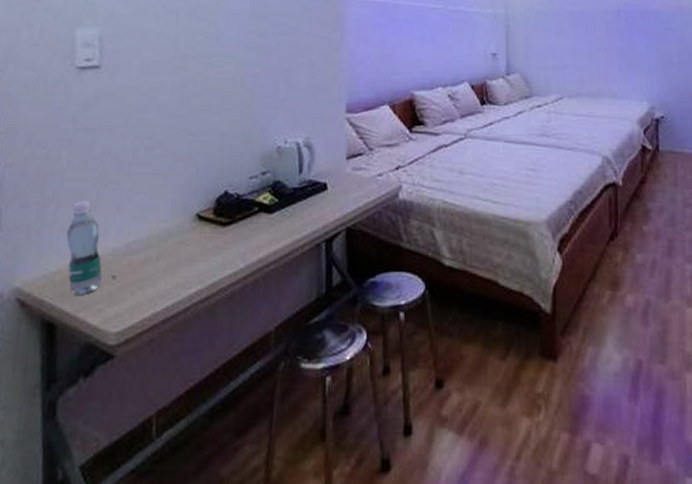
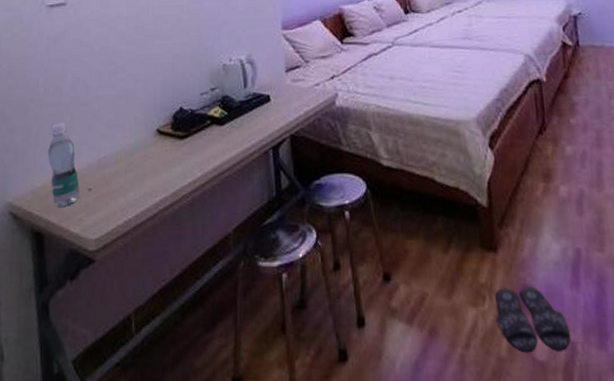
slippers: none [549,397,624,464] -> present [495,286,570,352]

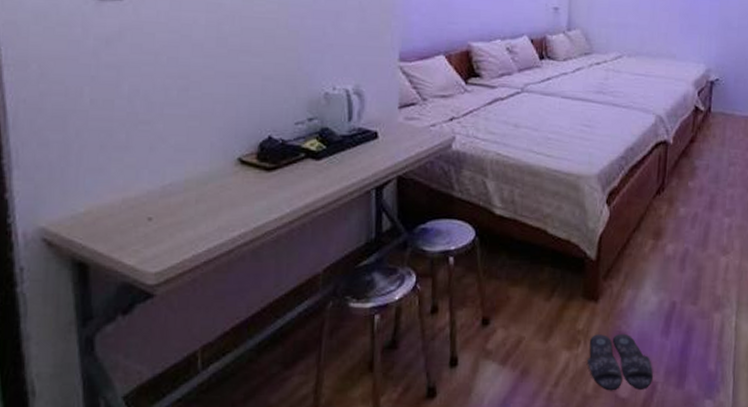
bottle: present [47,123,80,207] -> none [94,141,137,236]

